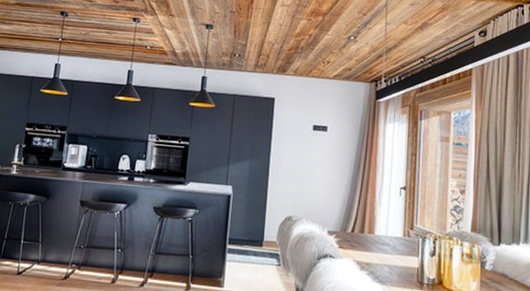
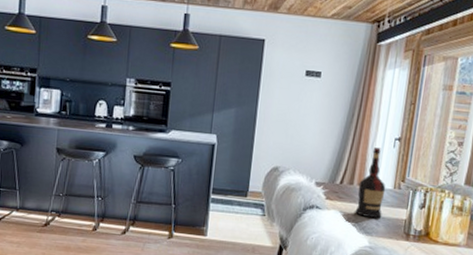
liquor: none [368,196,396,267] -> present [355,147,386,218]

